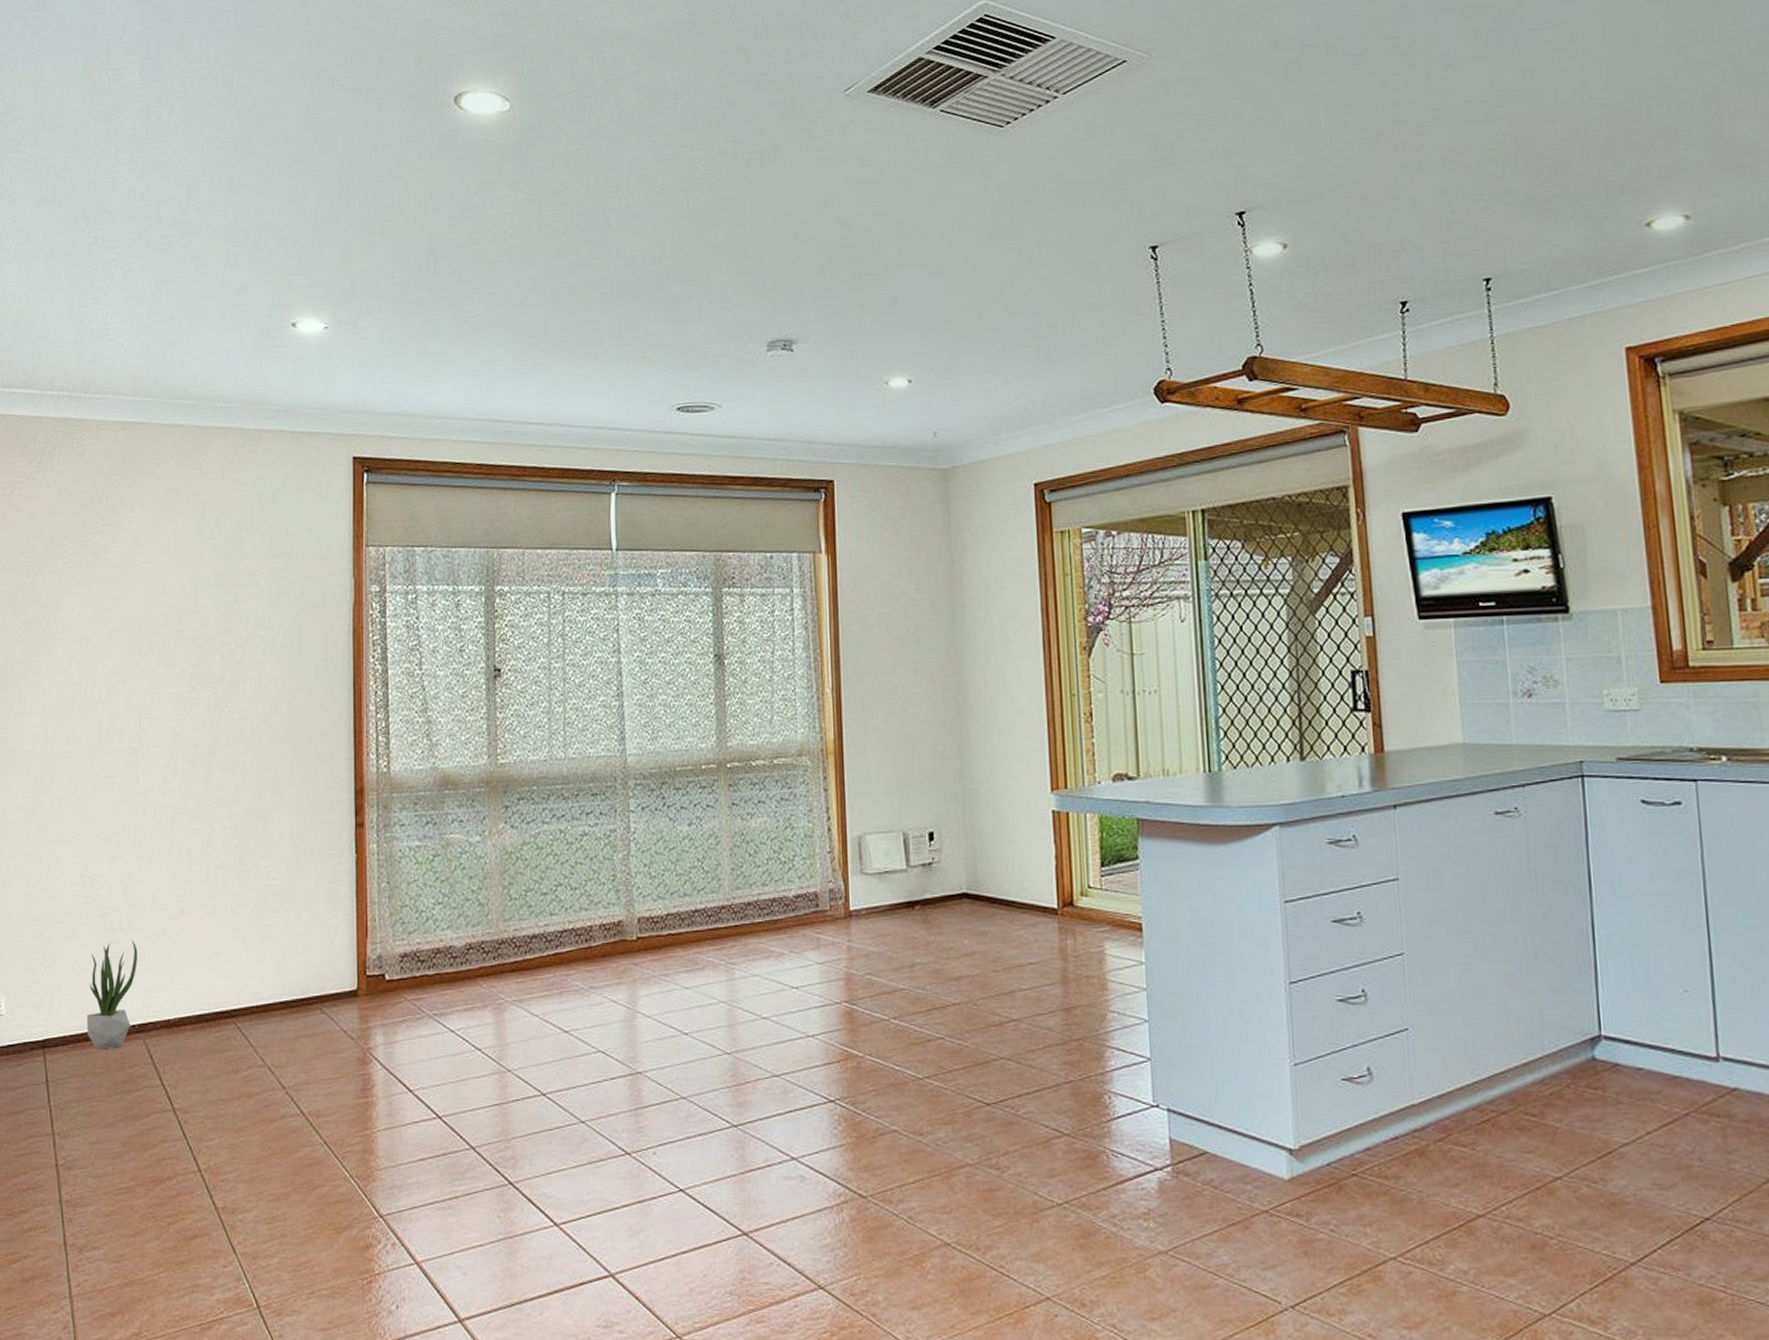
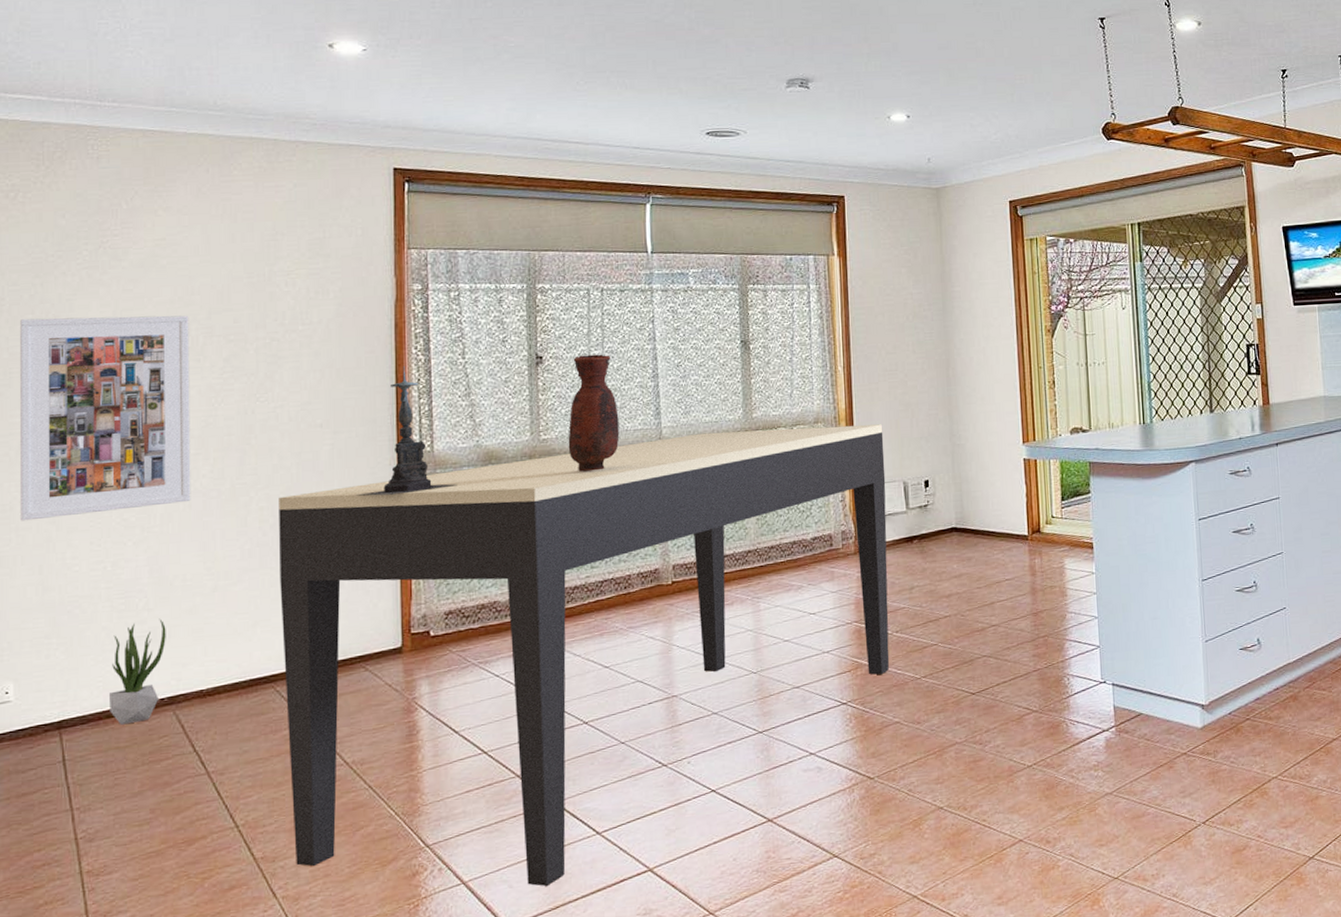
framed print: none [12,617,161,829] -> present [19,315,191,521]
dining table: none [241,760,886,1278] -> present [279,424,890,886]
candle holder: none [316,676,413,820] -> present [358,365,457,496]
vase: none [526,667,581,803] -> present [568,354,620,472]

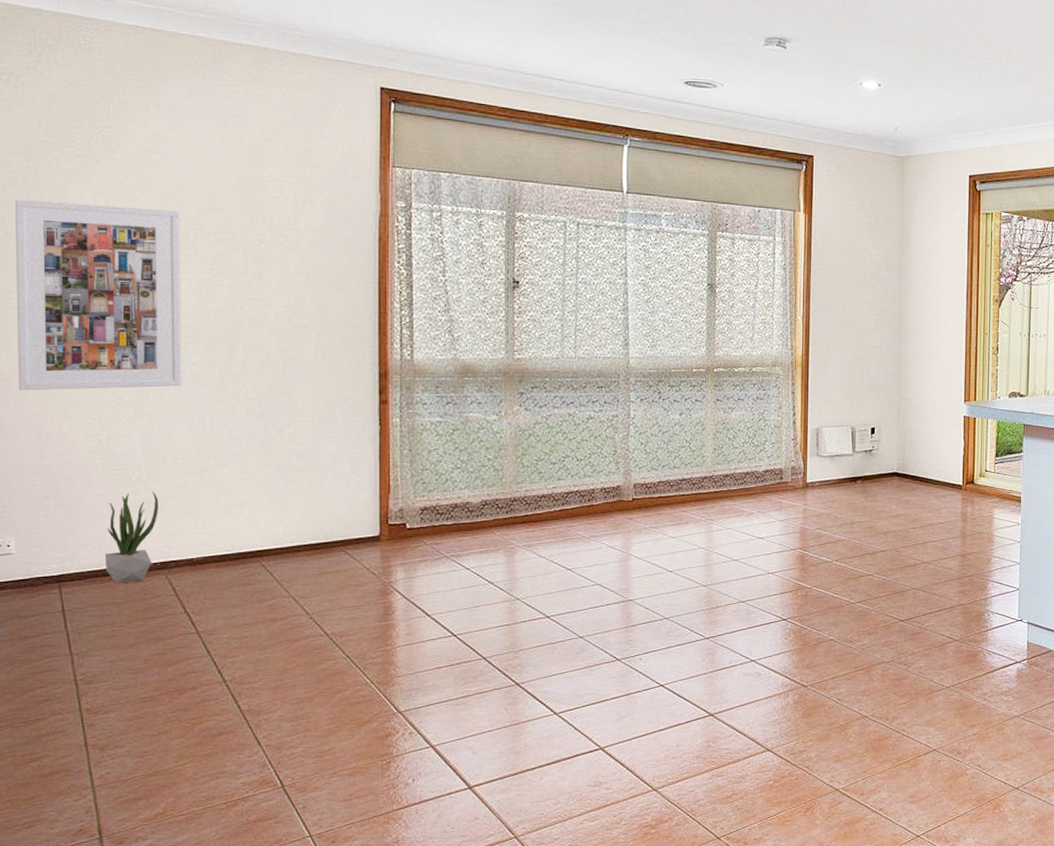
dining table: present [279,424,890,886] -> none [266,366,836,755]
candle holder: present [358,365,457,496] -> none [341,277,435,397]
vase: present [568,354,620,472] -> none [540,283,589,392]

